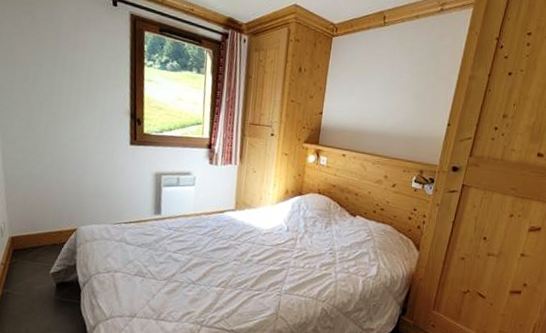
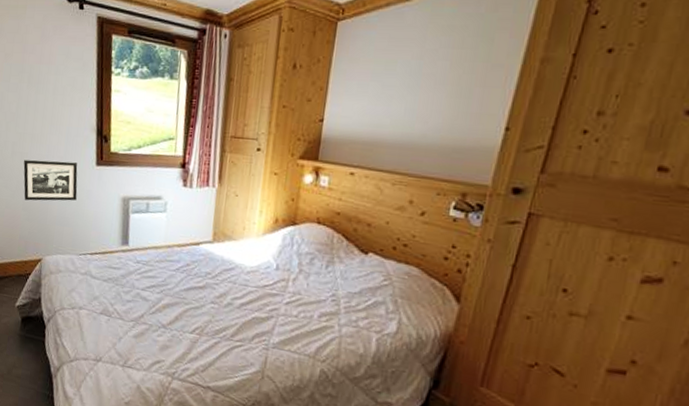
picture frame: none [57,138,112,176] -> present [23,159,78,201]

